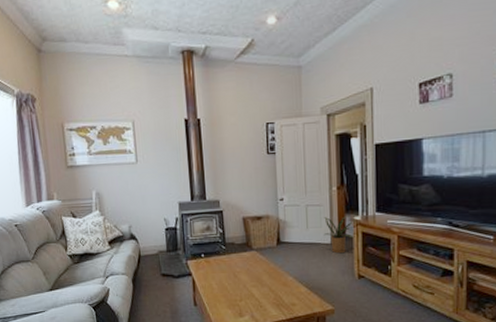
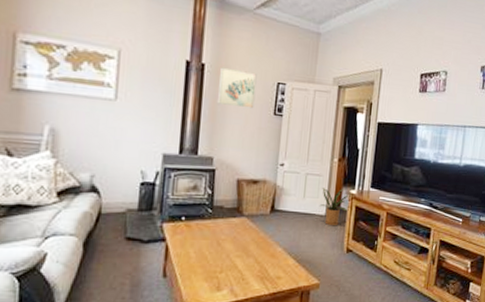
wall art: none [214,117,248,153] -> present [218,67,257,109]

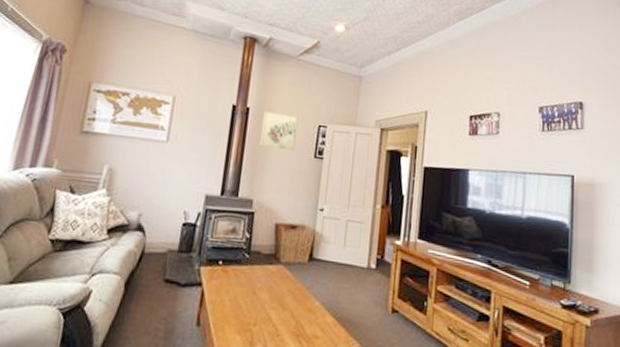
house plant: present [319,188,351,226] -> none [360,237,395,281]

